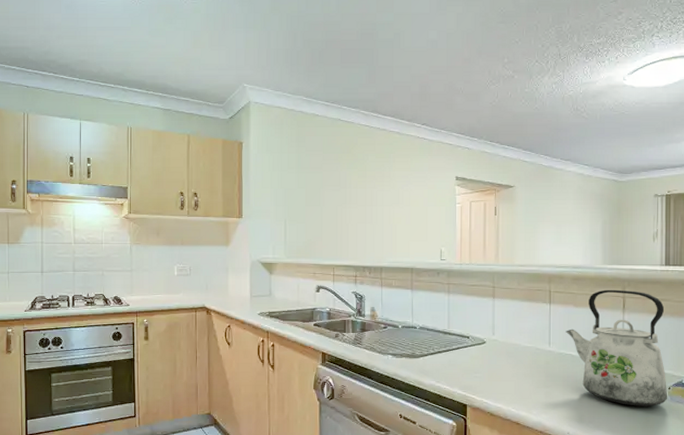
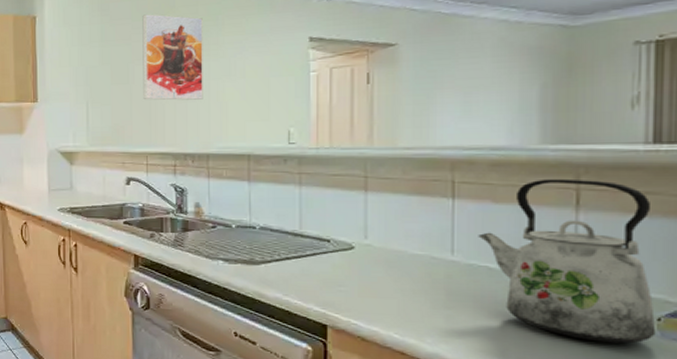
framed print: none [331,148,379,222] -> present [142,14,203,100]

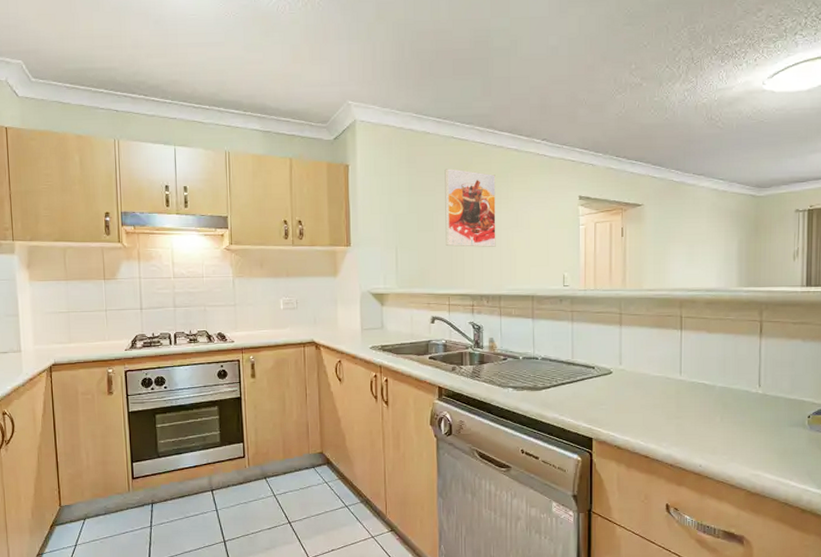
kettle: present [478,178,657,344] -> none [697,313,808,437]

